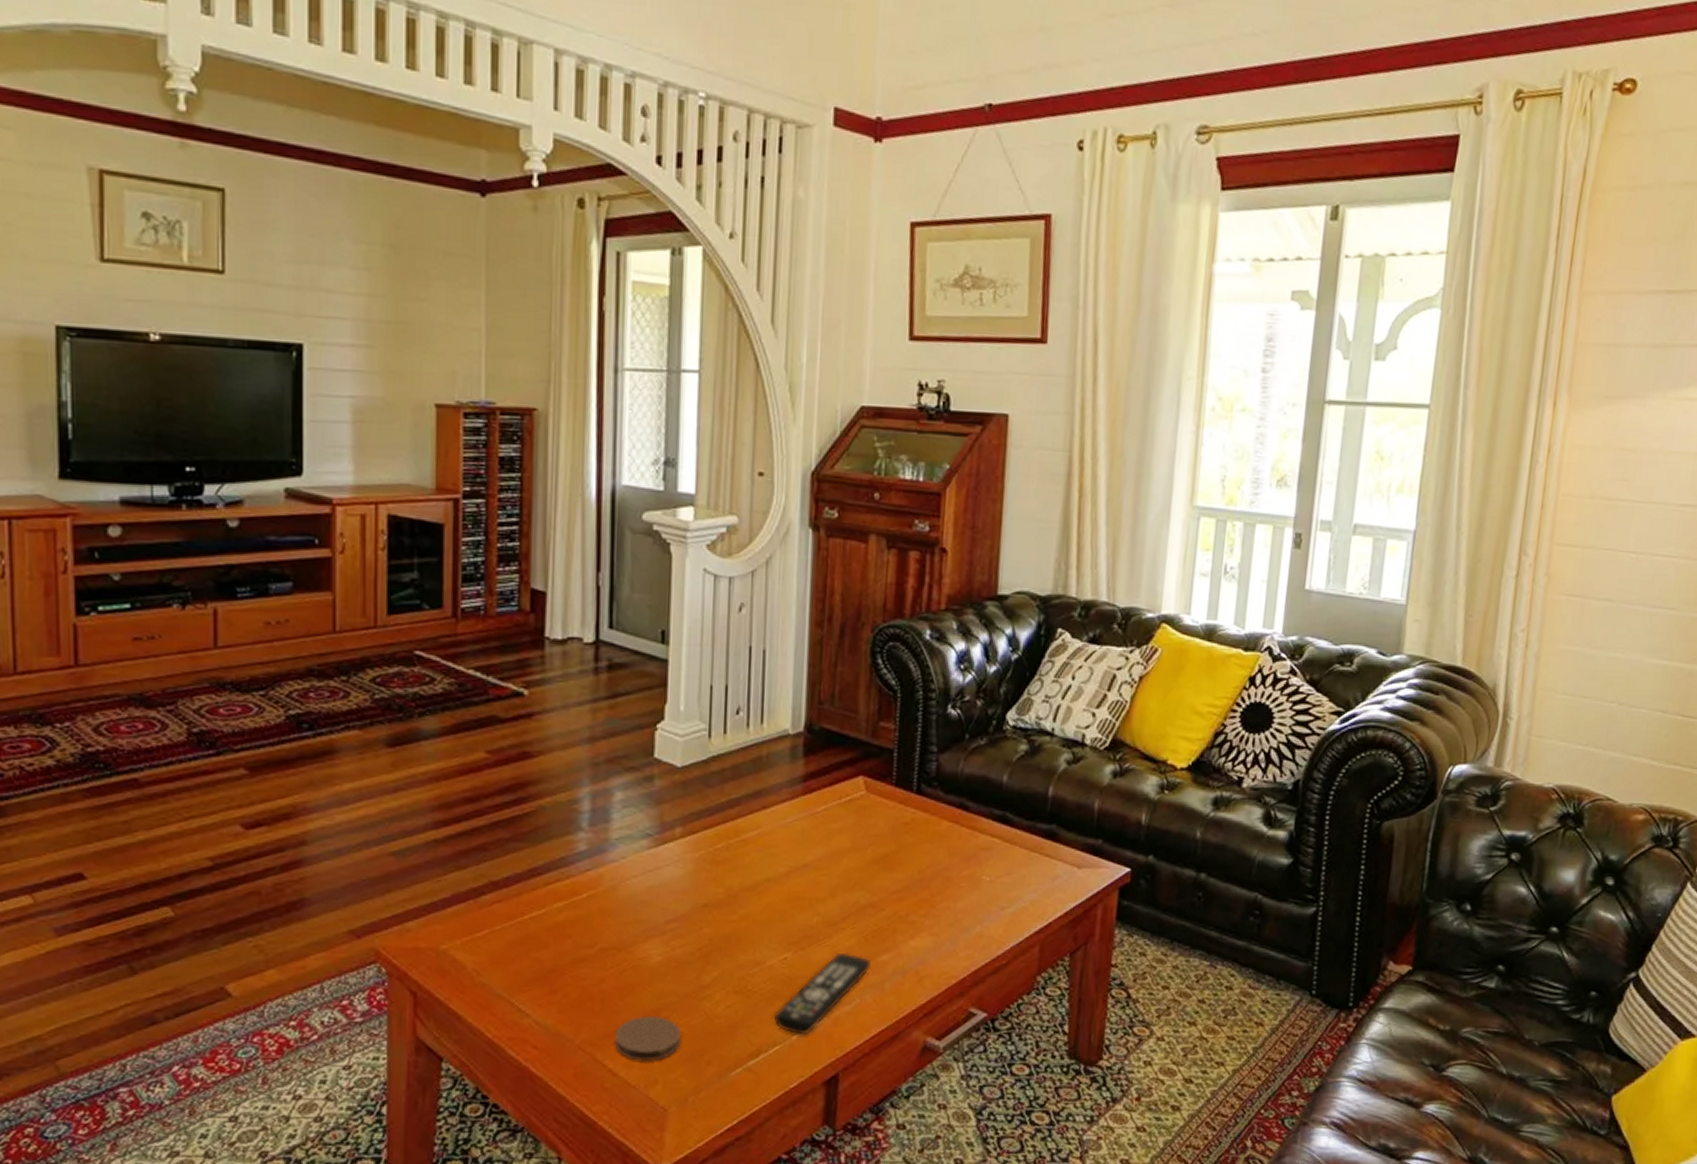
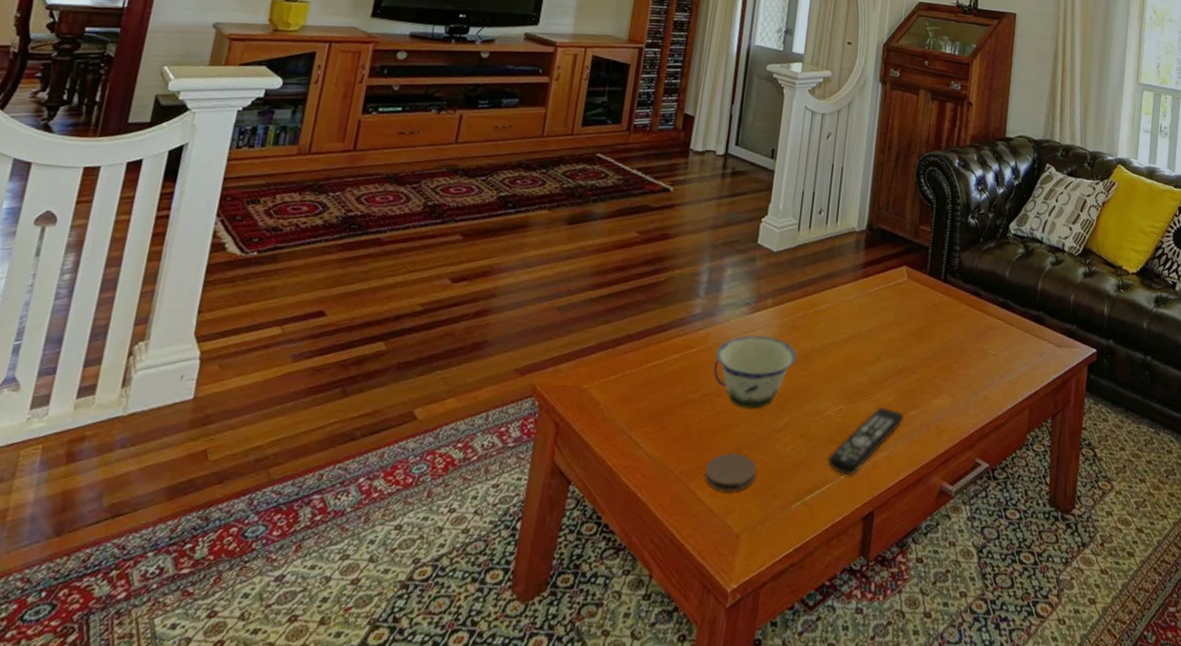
bowl: none [612,874,721,963] -> present [713,335,797,409]

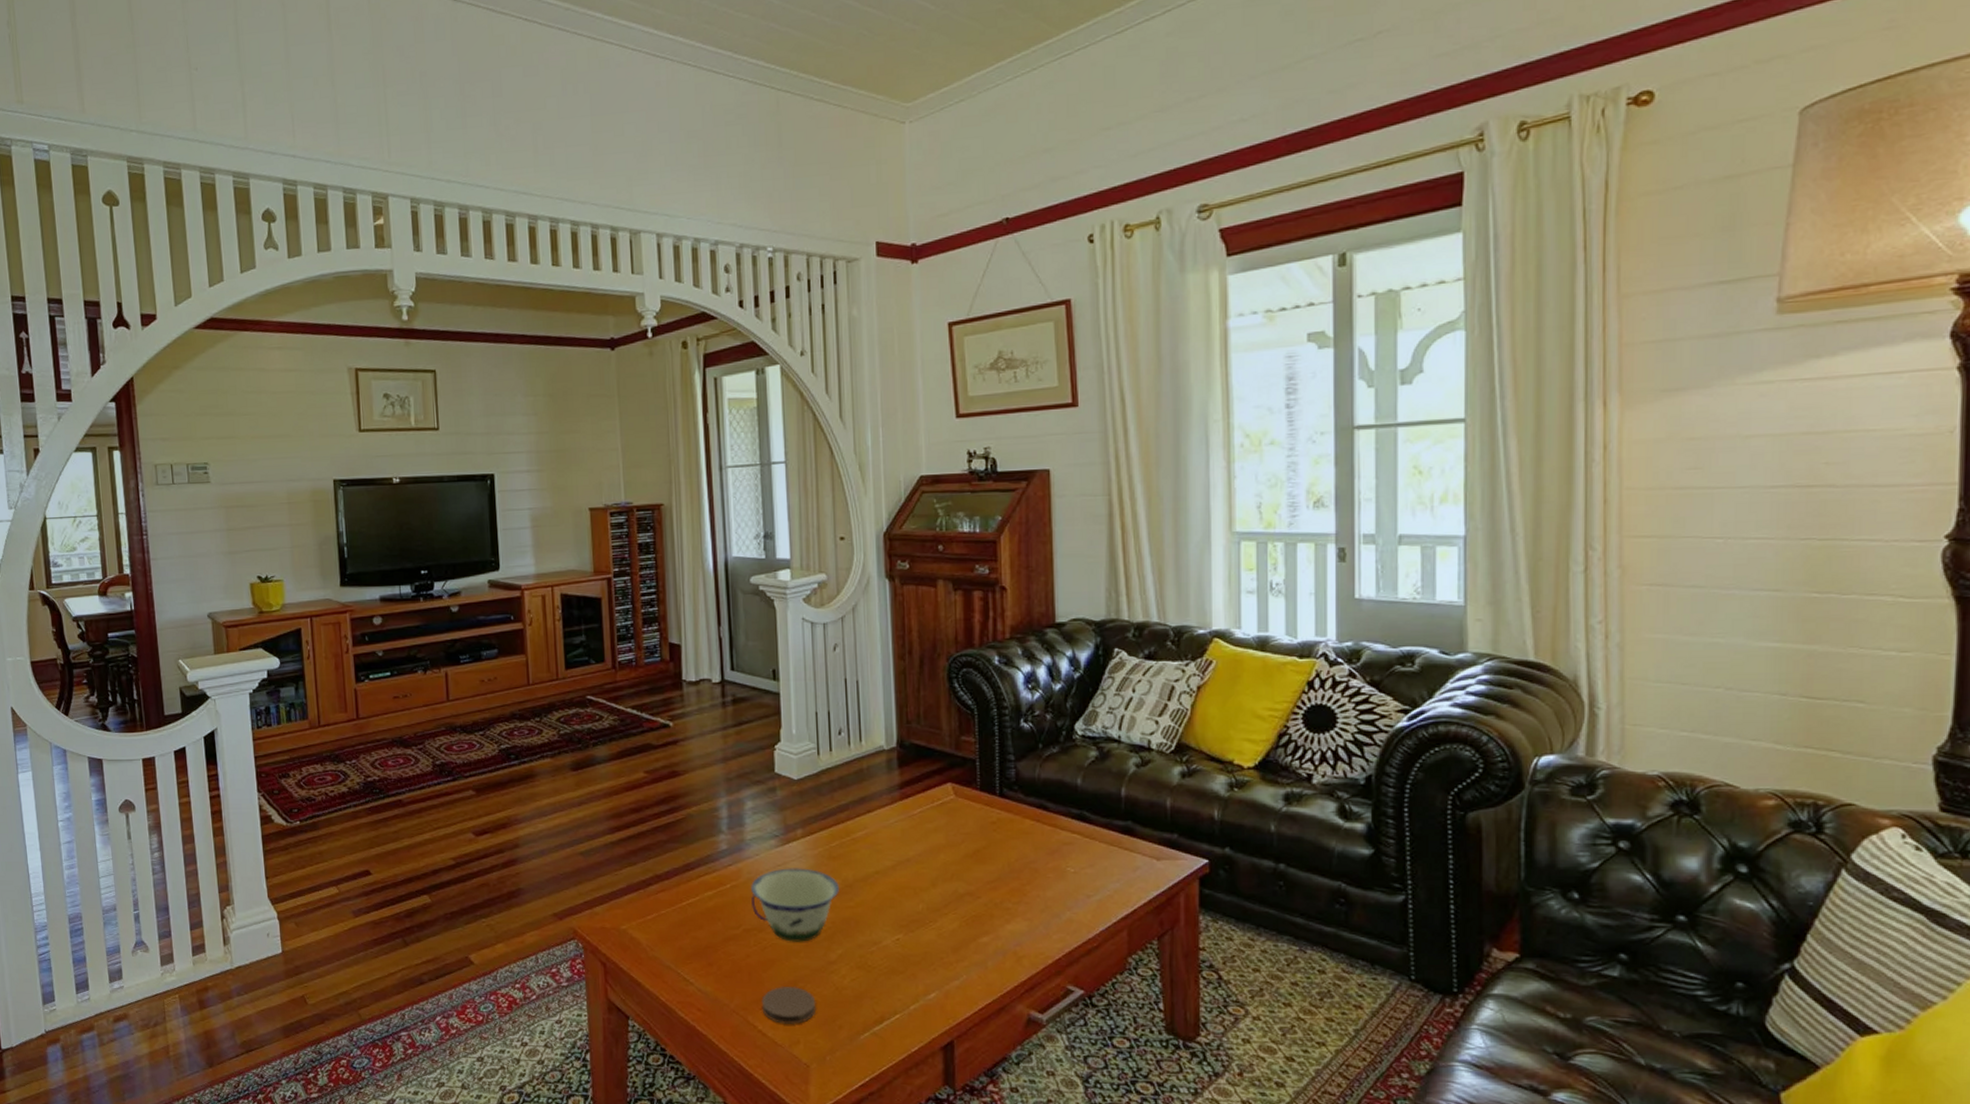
remote control: present [828,407,904,476] -> none [893,934,974,1006]

